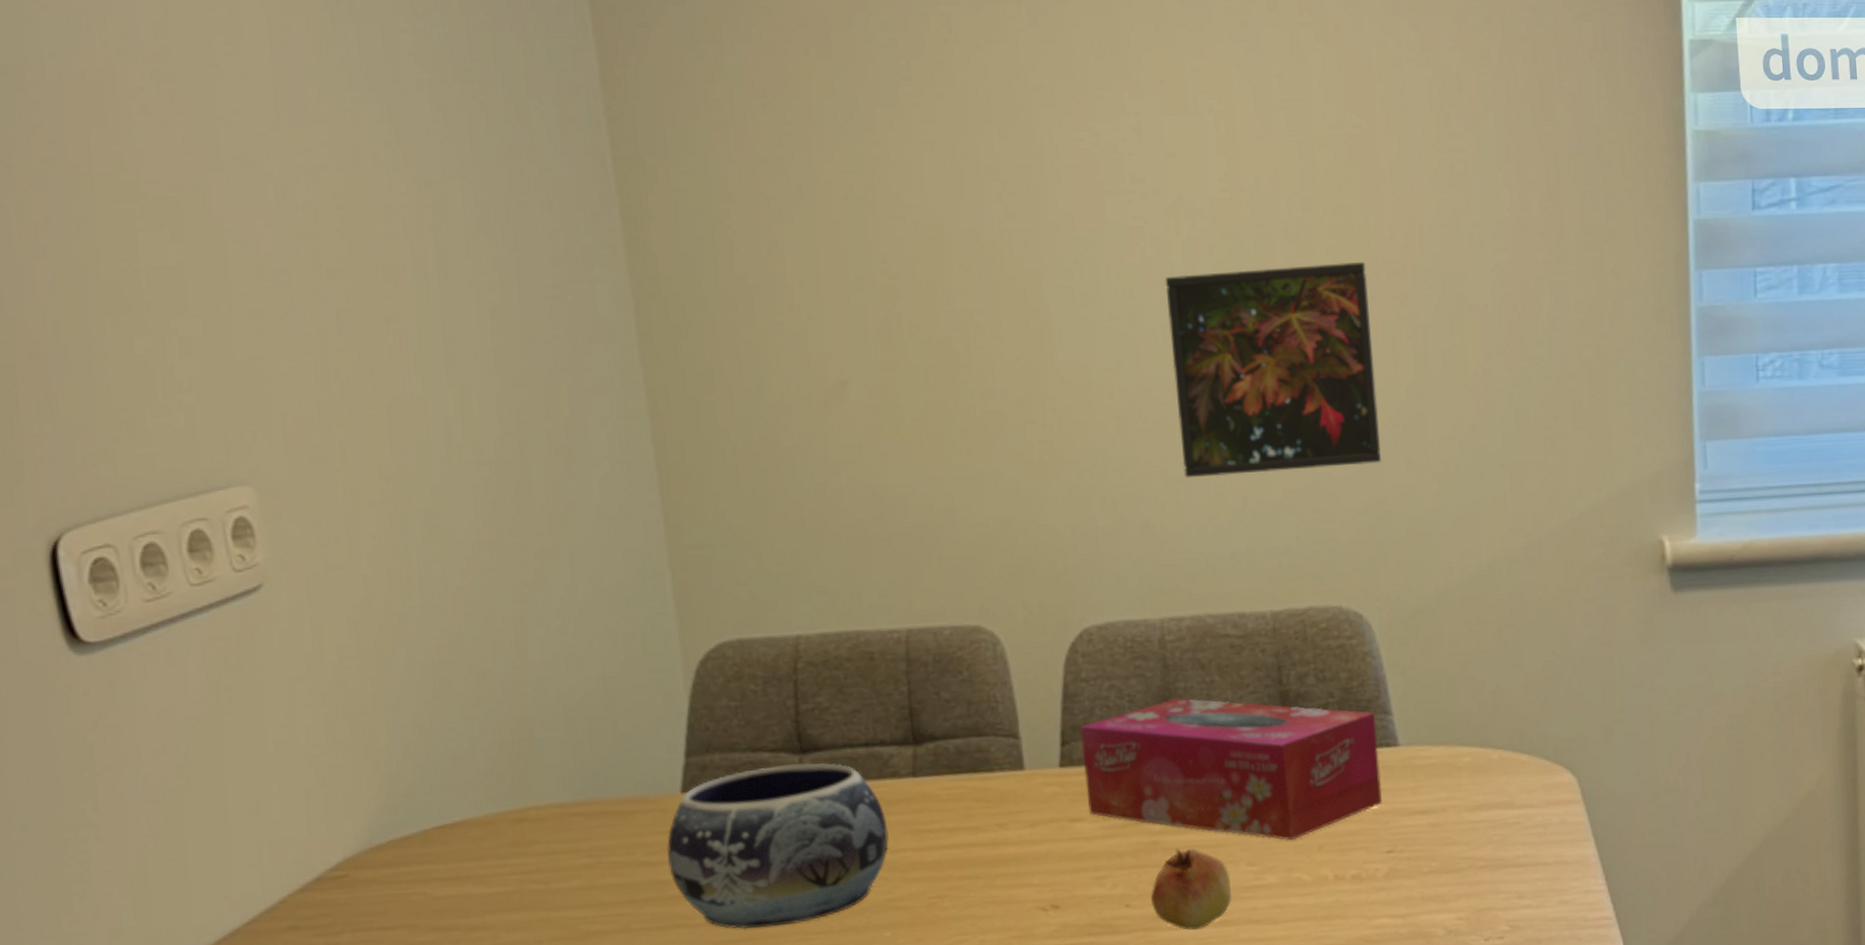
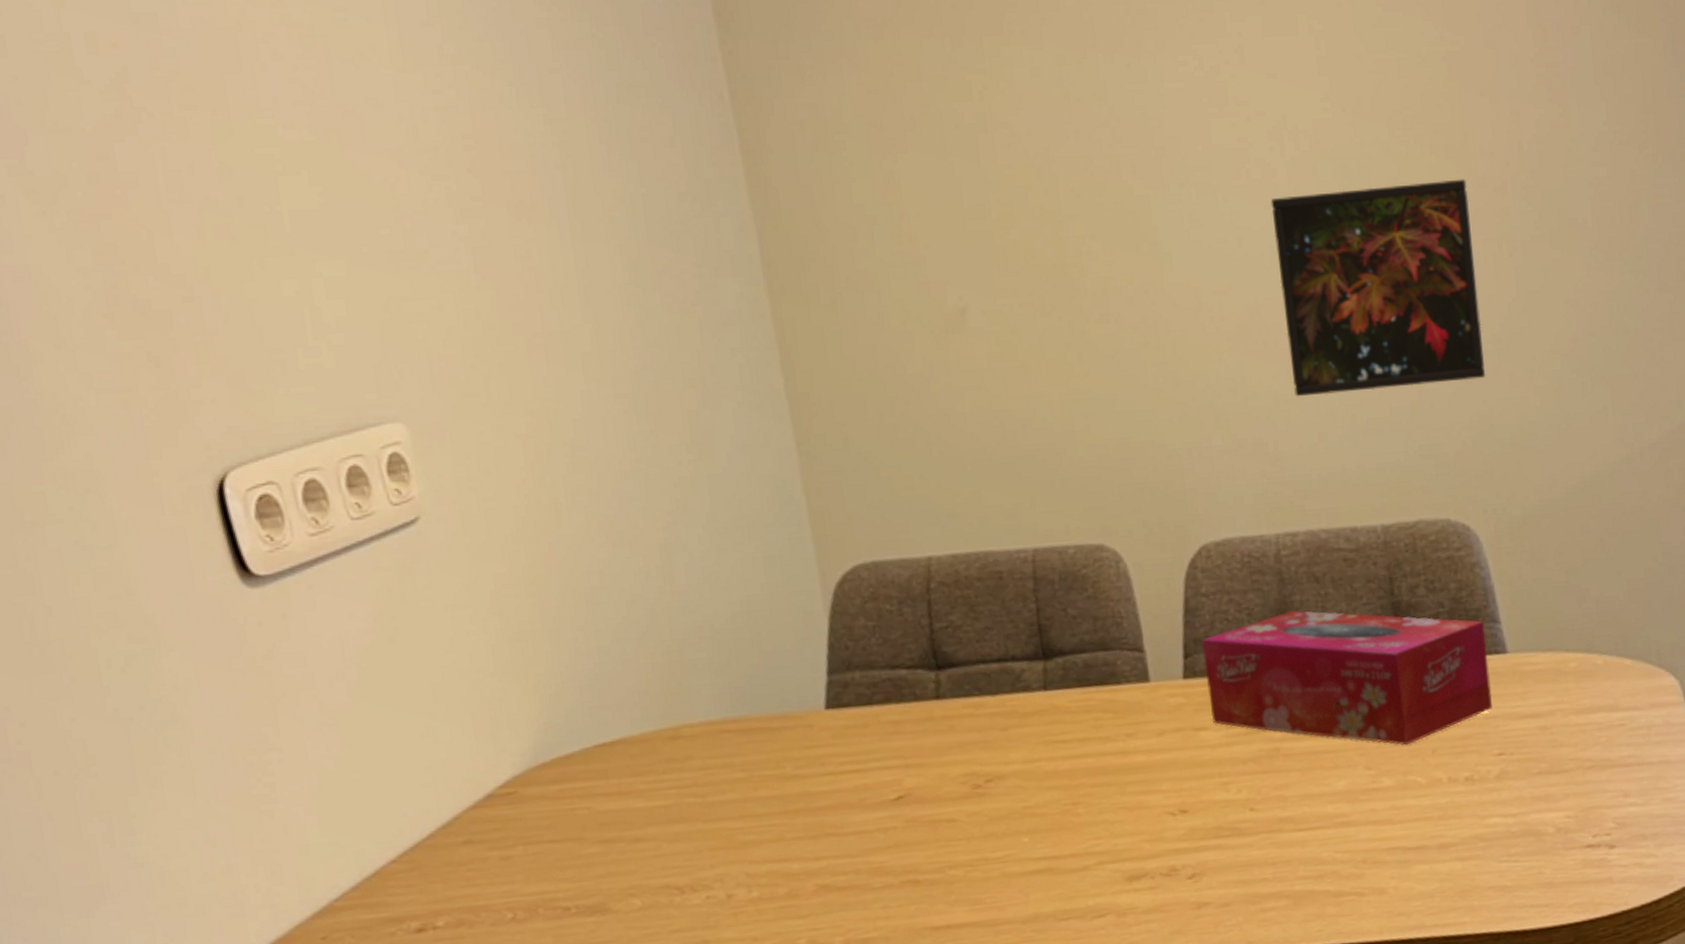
decorative bowl: present [667,762,889,930] -> none [814,678,1024,838]
fruit: present [1150,848,1231,931] -> none [1273,754,1351,832]

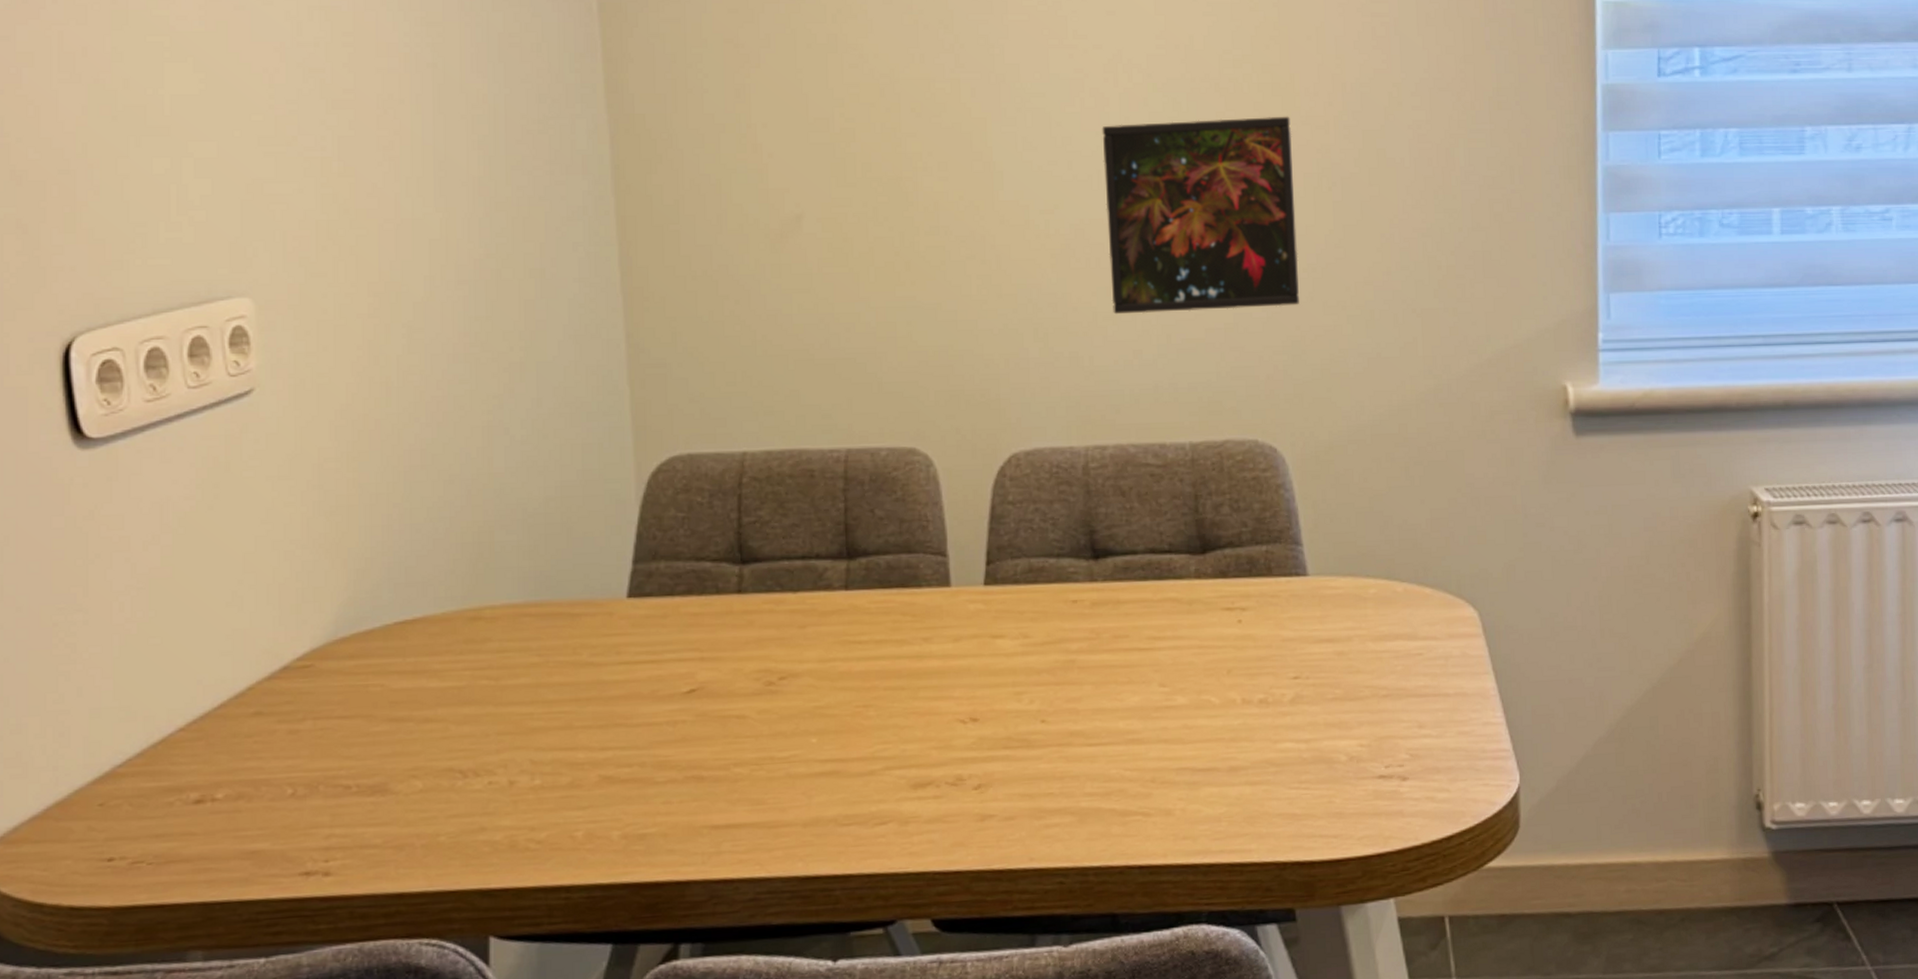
tissue box: present [1201,610,1492,746] -> none [1004,522,1291,664]

